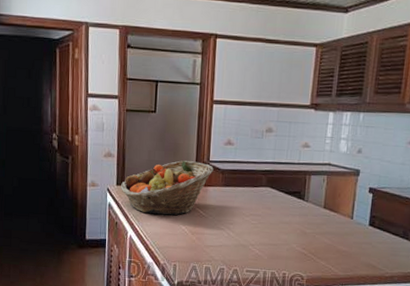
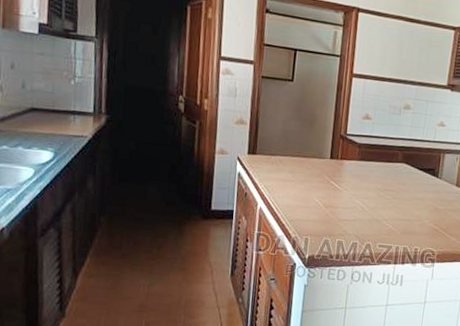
fruit basket: present [120,160,214,216] -> none [251,132,351,188]

